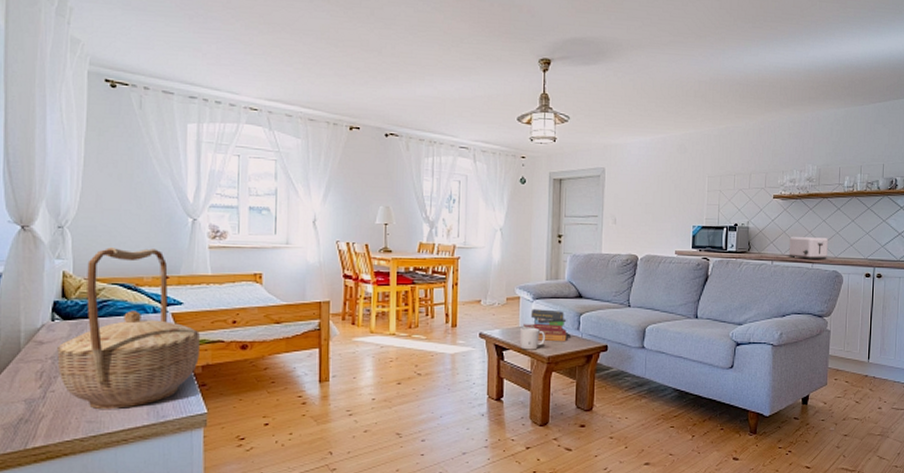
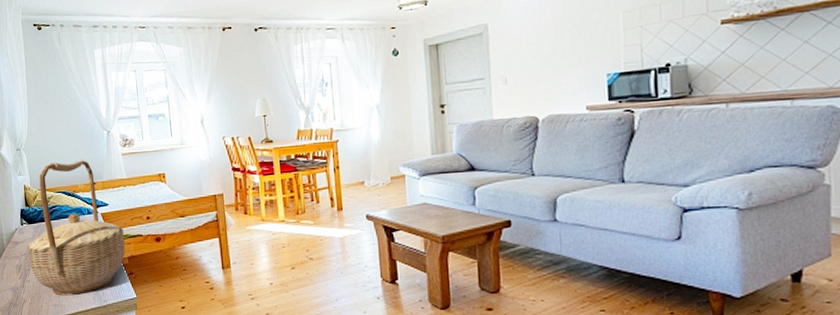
mug: present [519,327,546,350] -> none [408,205,438,230]
books: present [522,309,567,342] -> none [410,185,461,220]
toaster: present [789,236,829,260] -> none [751,64,818,96]

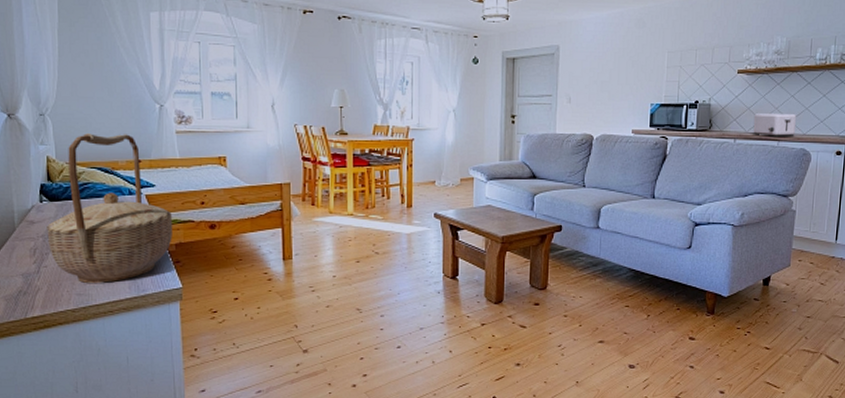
toaster: none [751,64,818,96] -> present [753,112,797,137]

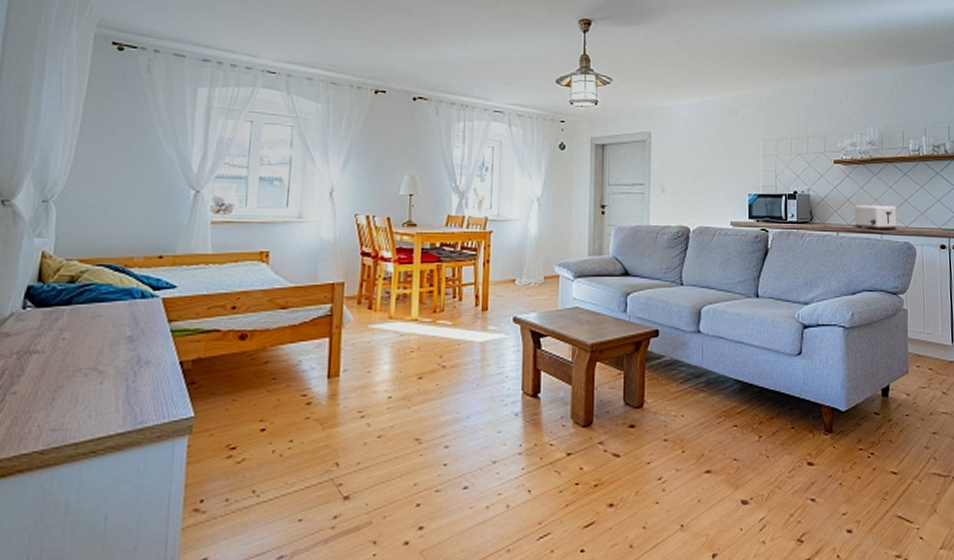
basket: present [47,133,173,283] -> none [23,224,193,414]

